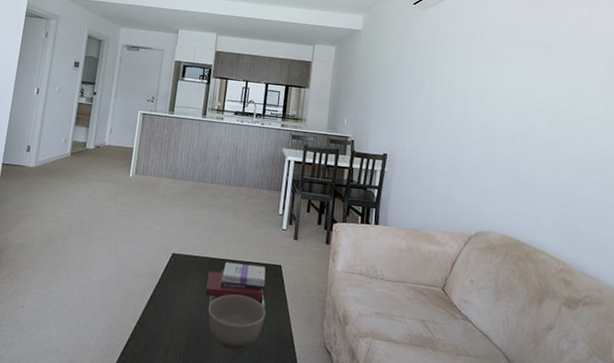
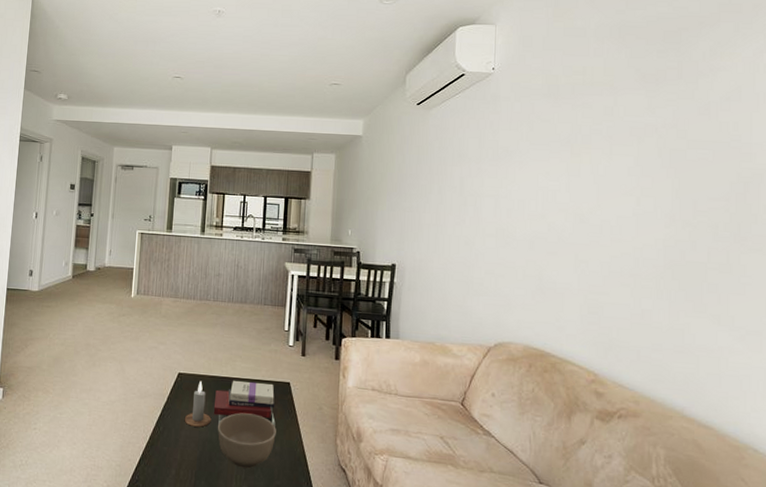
candle: none [175,261,203,308] -> present [184,380,211,427]

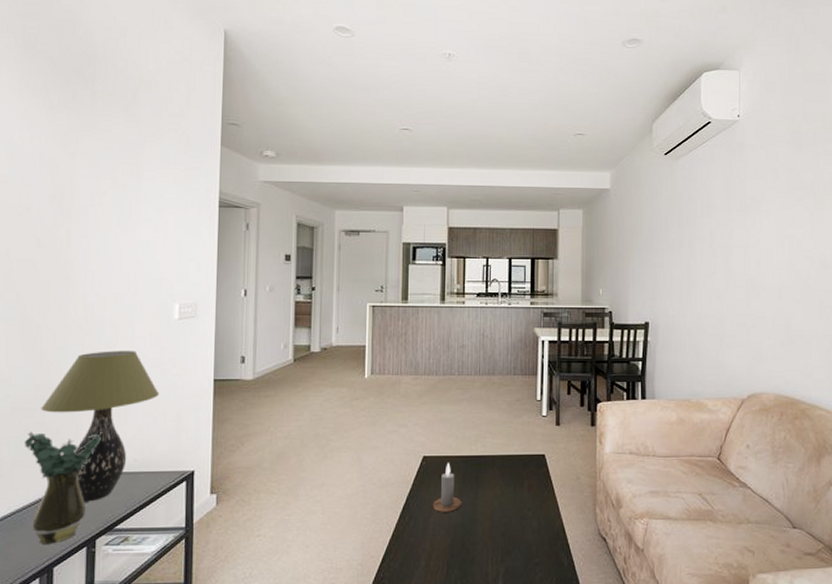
books: present [213,380,276,427] -> none [464,457,531,507]
bowl: present [218,412,276,469] -> none [470,492,533,550]

